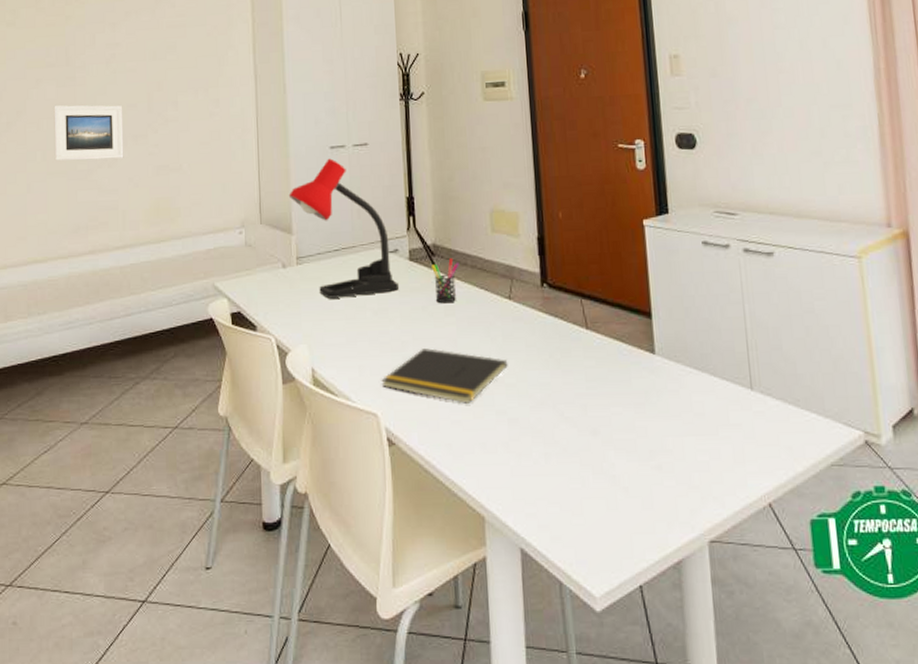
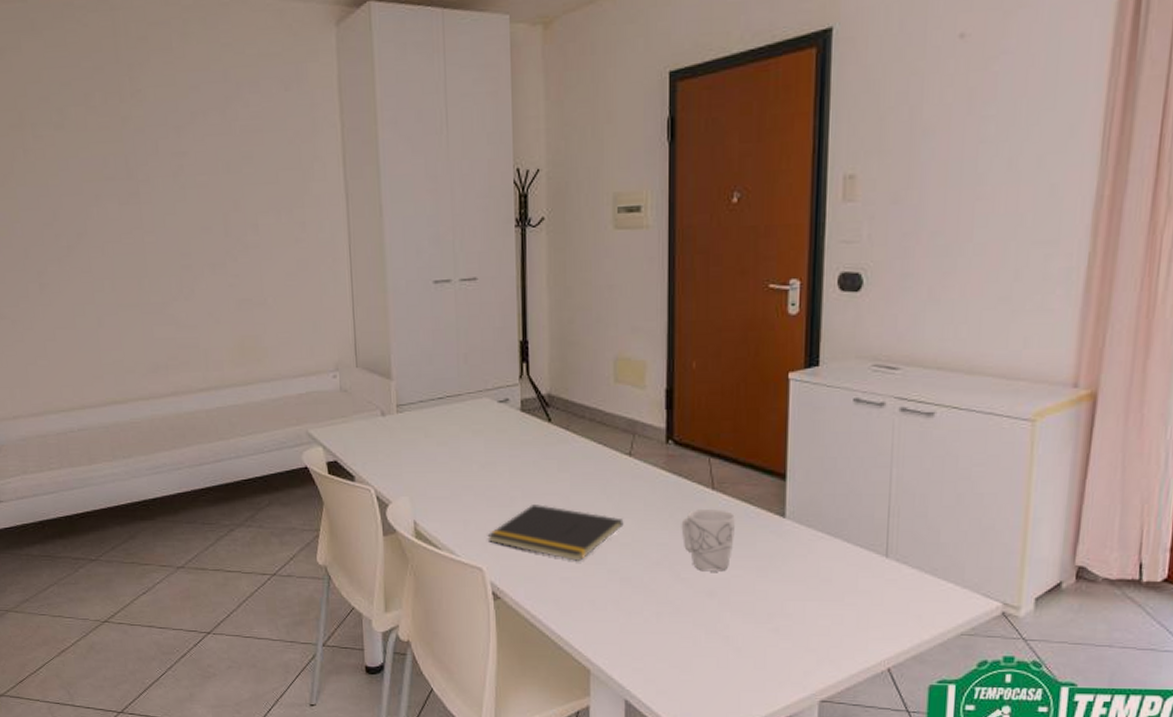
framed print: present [54,104,124,161] -> none [118,226,202,292]
desk lamp: present [288,158,399,299] -> none [387,294,508,450]
pen holder: present [432,258,460,304] -> none [546,410,576,458]
mug: none [561,348,611,410] -> present [681,509,736,572]

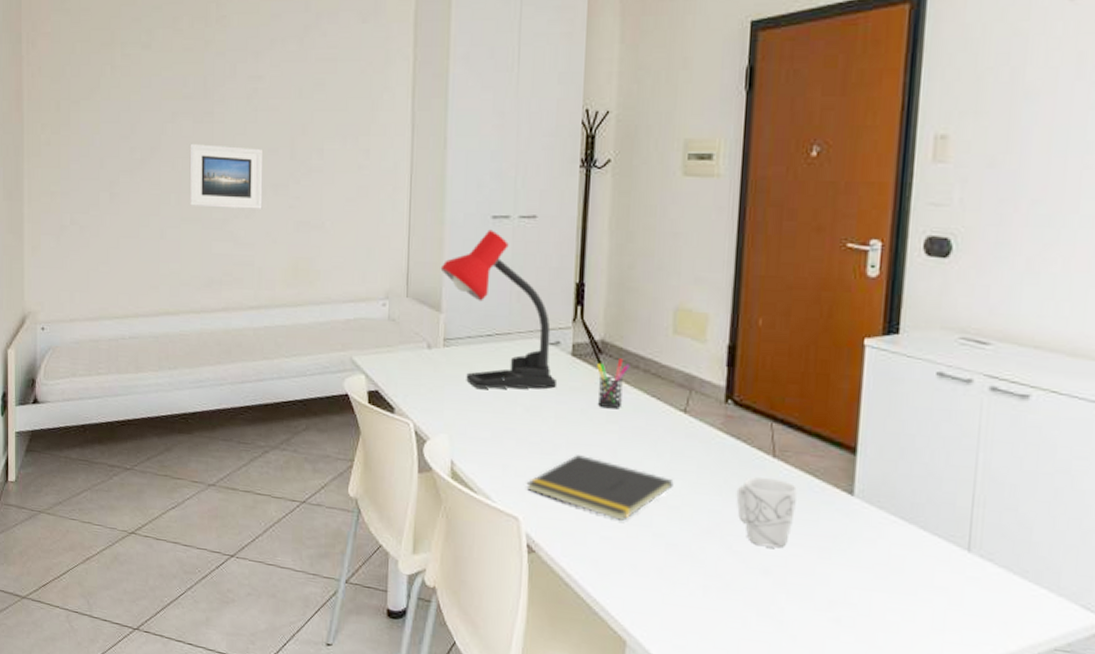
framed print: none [118,226,202,292] -> present [189,143,263,209]
desk lamp: none [387,294,508,450] -> present [440,229,556,389]
pen holder: none [546,410,576,458] -> present [597,358,630,409]

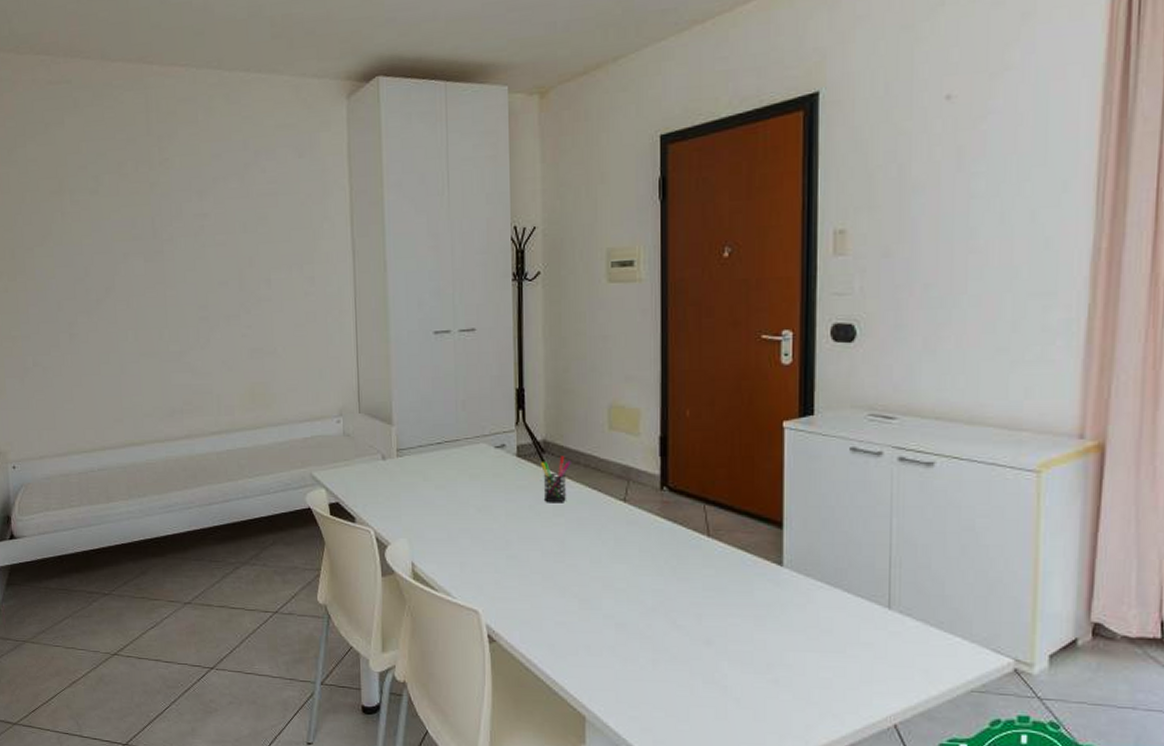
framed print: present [189,143,263,209] -> none [143,281,217,342]
desk lamp: present [440,229,556,389] -> none [389,344,504,493]
notepad: present [526,455,674,521] -> none [483,548,619,606]
mug: present [736,477,798,548] -> none [677,556,733,620]

